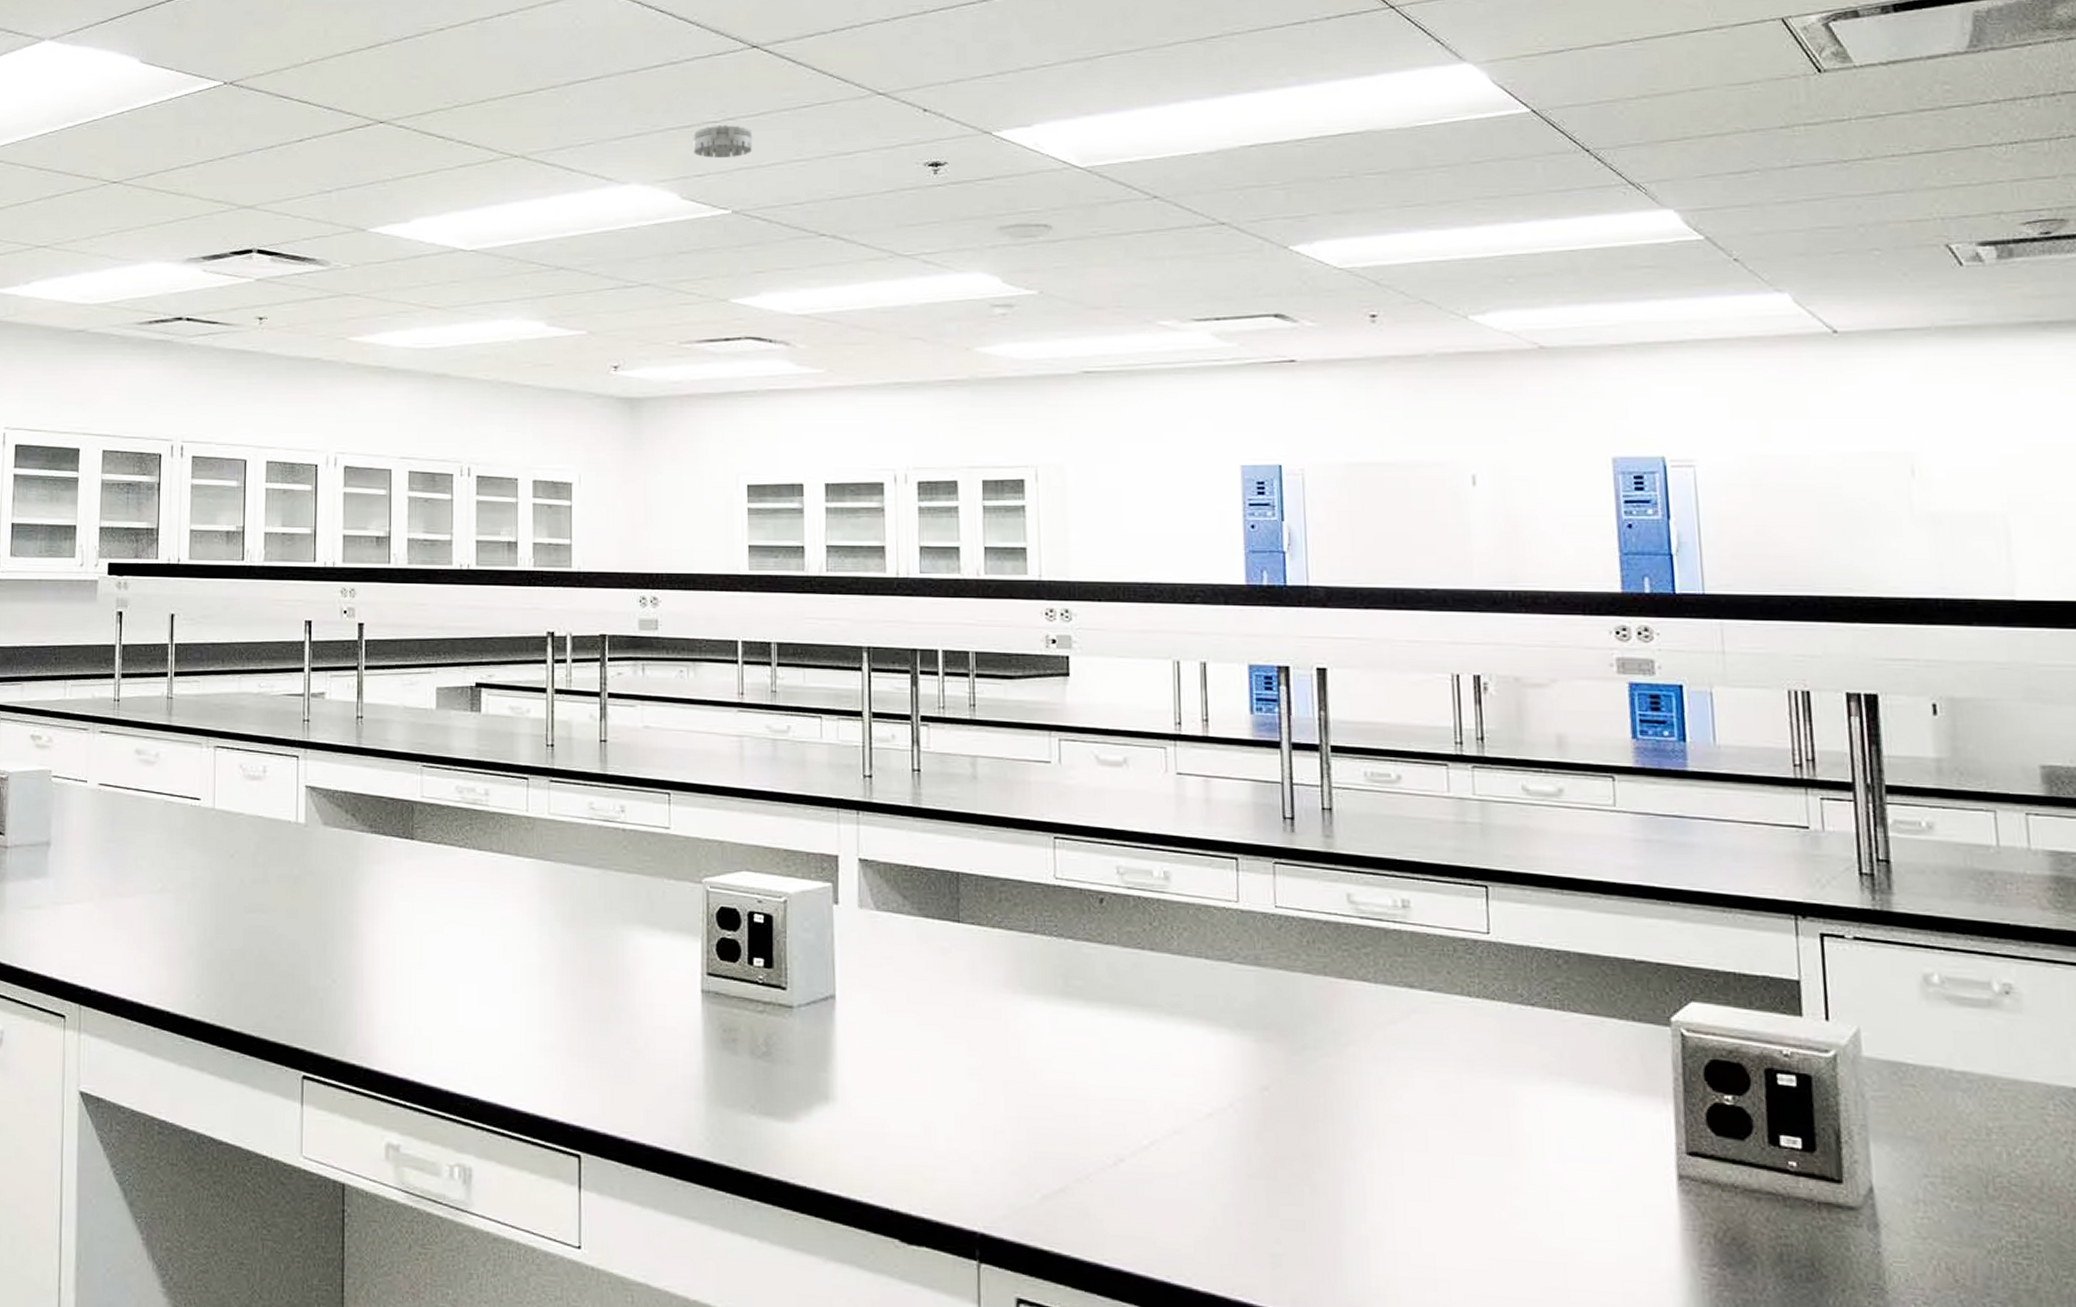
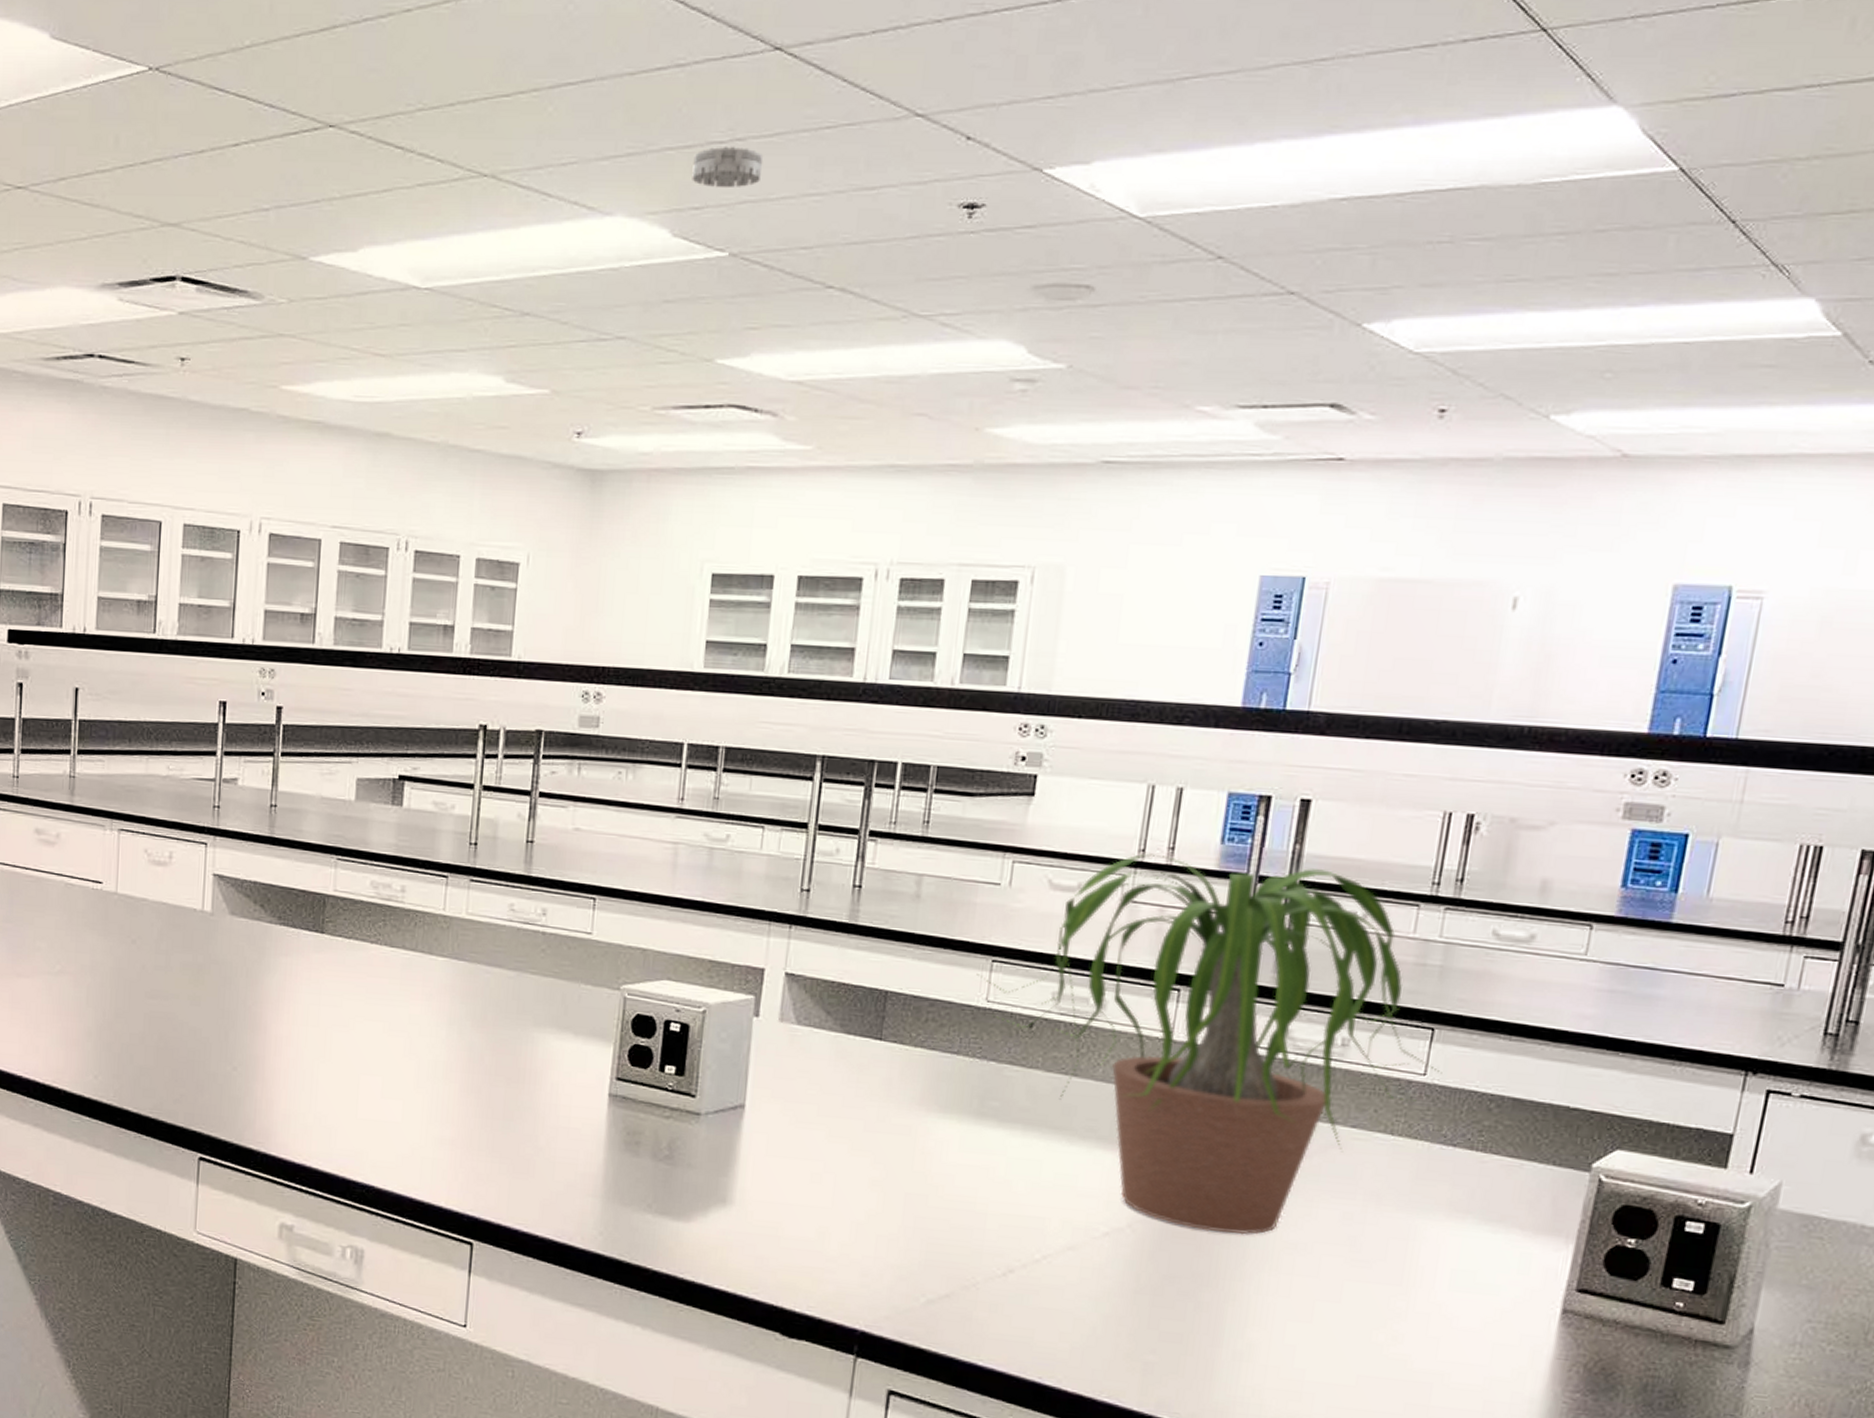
potted plant: none [1041,726,1505,1110] -> present [976,853,1442,1235]

